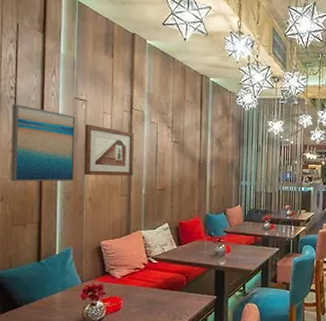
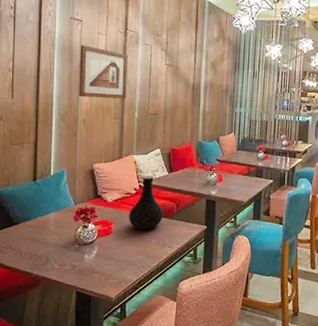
wall art: present [11,104,76,182] -> none [10,23,72,103]
vase: none [138,250,173,303] -> present [129,176,163,230]

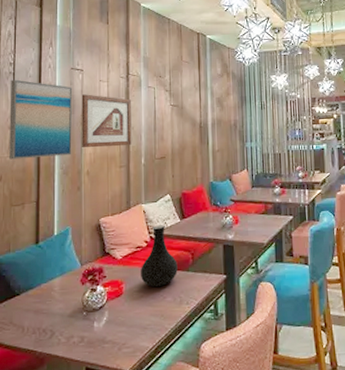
wall art: none [10,23,72,103] -> present [9,79,73,160]

